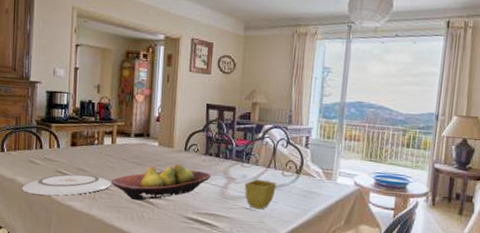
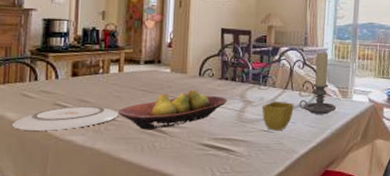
candle holder: none [281,130,320,196] -> present [299,51,337,115]

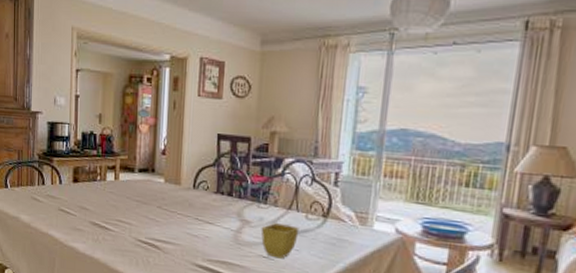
plate: present [11,106,119,131] -> none [25,212,115,236]
fruit bowl: present [119,89,228,130] -> none [115,203,223,244]
candle holder: present [299,51,337,115] -> none [305,165,353,244]

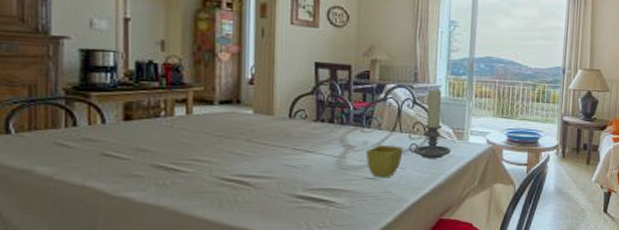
candle holder: none [305,165,353,244] -> present [409,88,452,159]

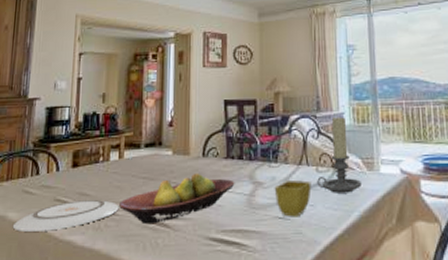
plate: none [44,156,189,187] -> present [12,200,119,232]
fruit bowl: none [189,133,325,182] -> present [119,173,235,225]

